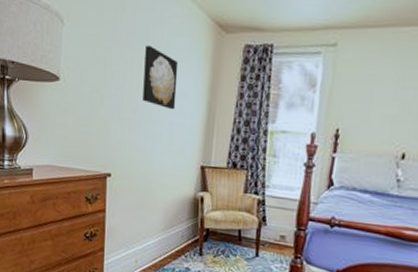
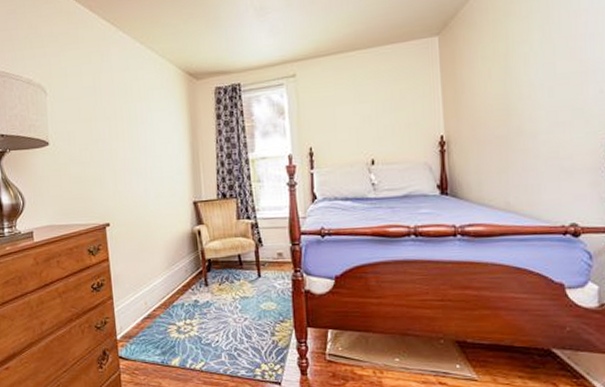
wall art: present [143,45,179,110] -> none [126,101,161,155]

